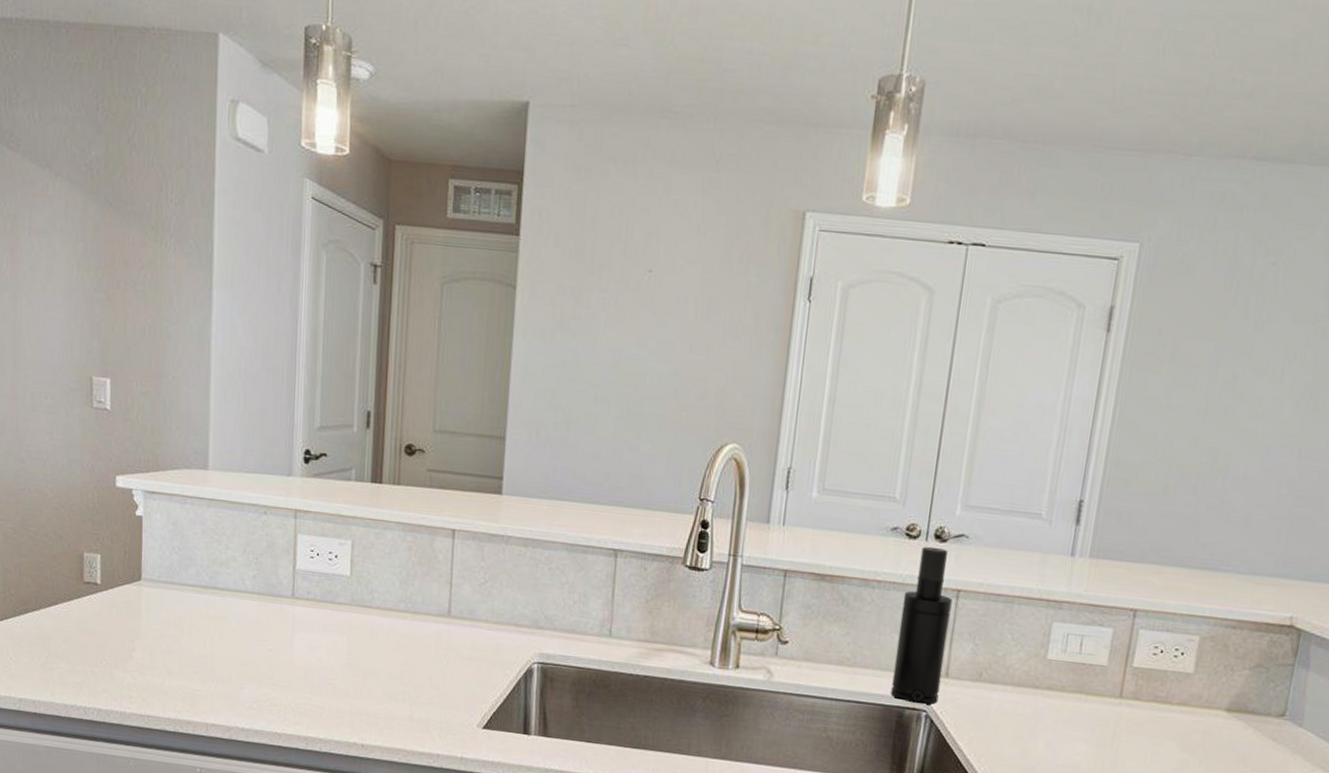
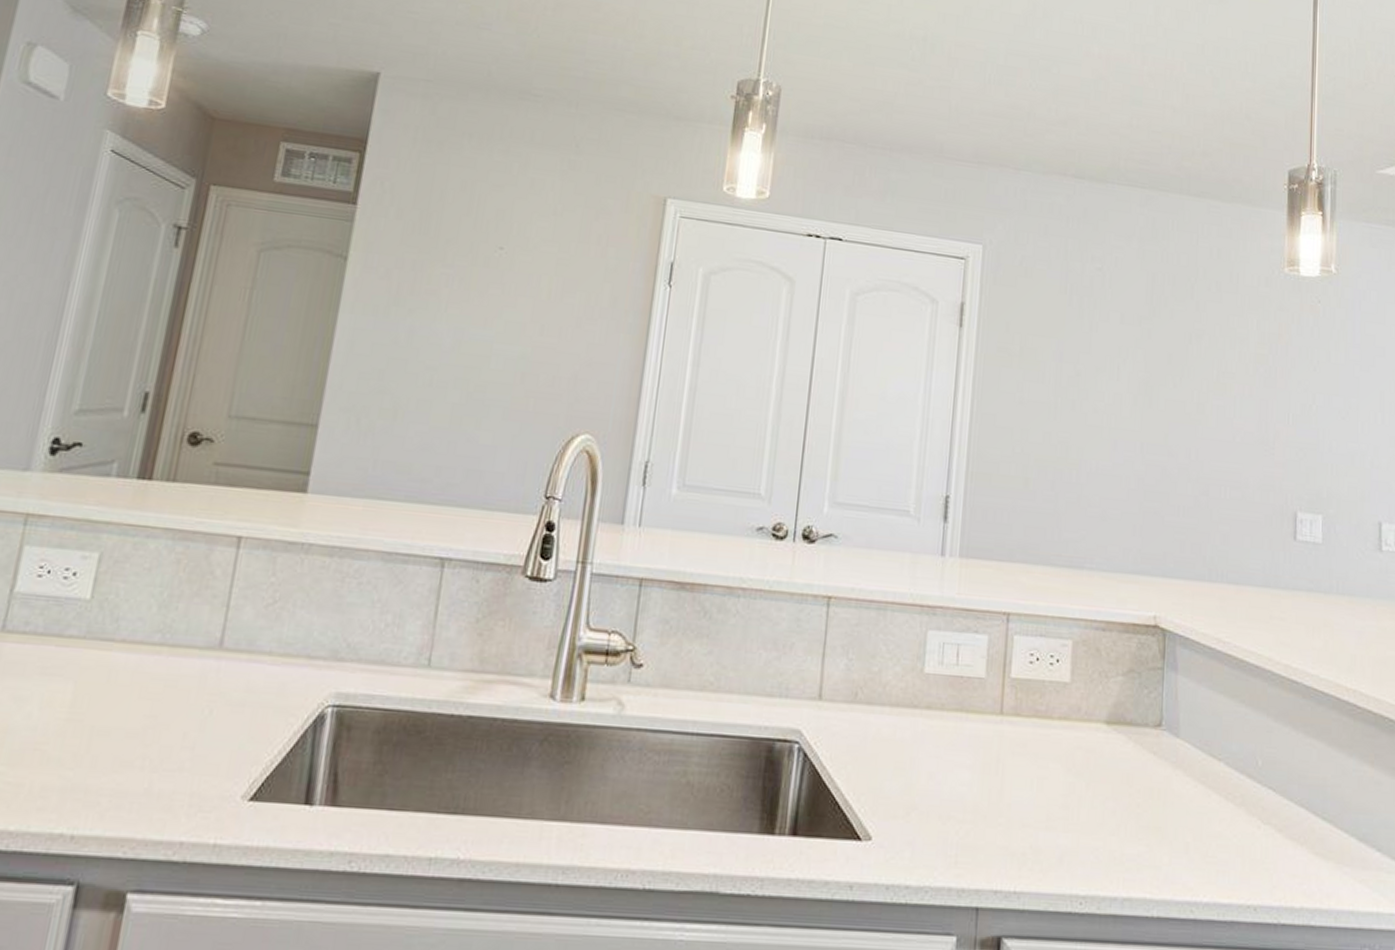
soap dispenser: present [891,546,952,705] -> none [759,548,823,735]

